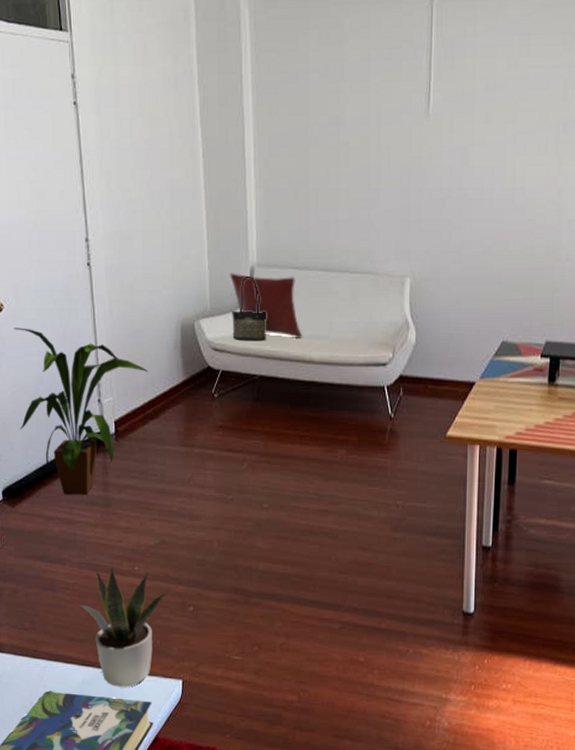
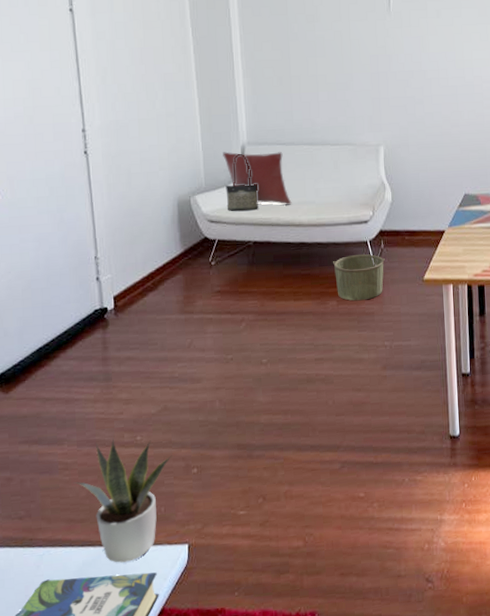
house plant: present [14,328,149,495] -> none [8,216,147,374]
basket: none [345,400,403,453] -> present [333,254,385,301]

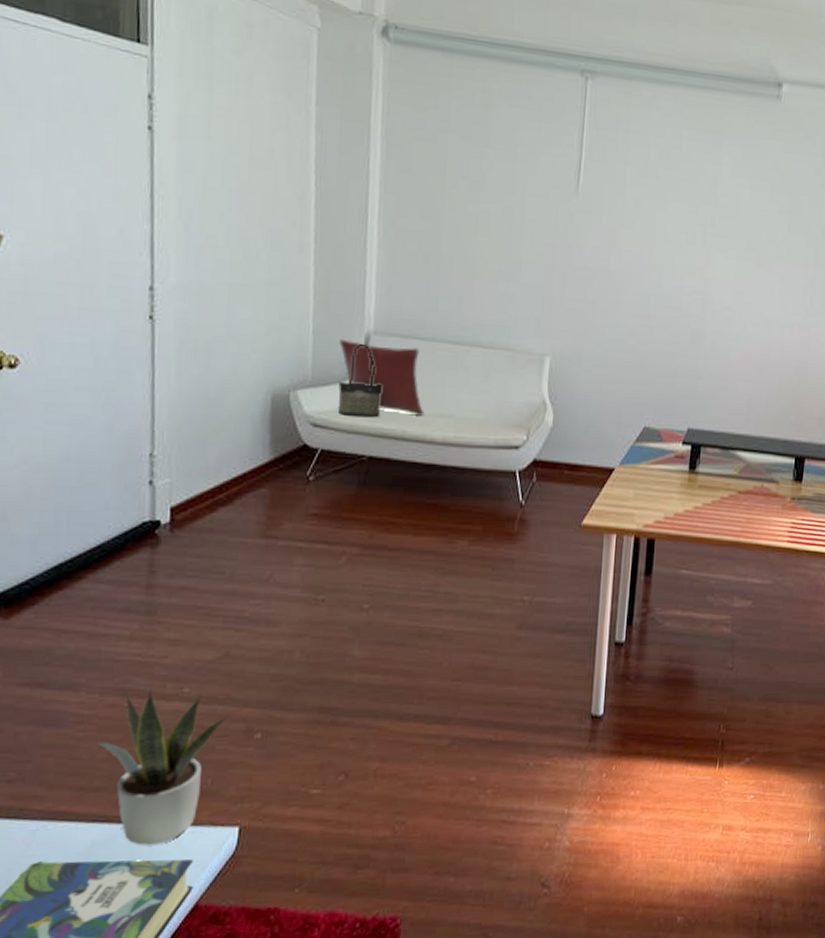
basket: present [333,254,385,301] -> none [469,486,536,543]

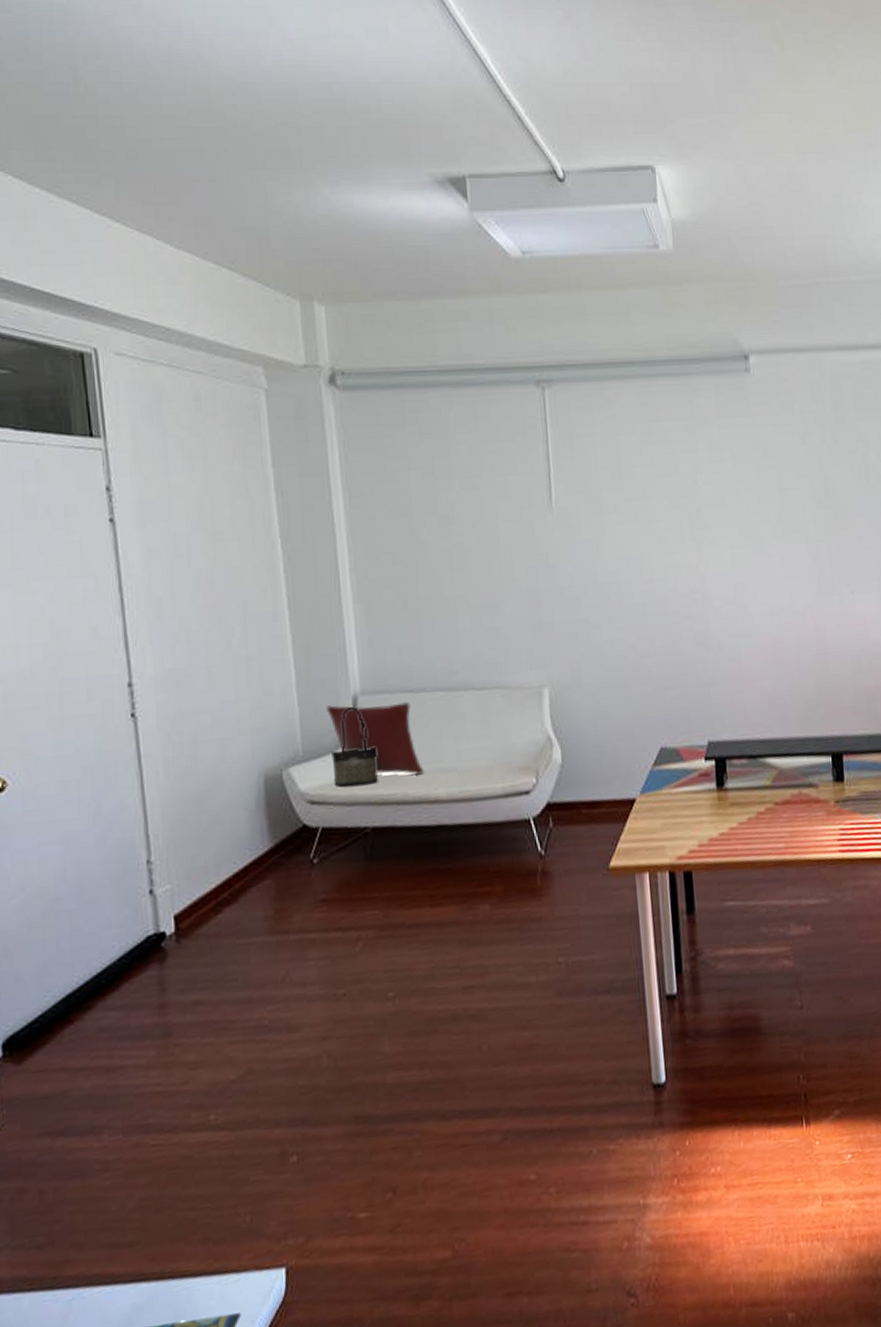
potted plant: present [91,688,230,845] -> none [119,1119,261,1304]

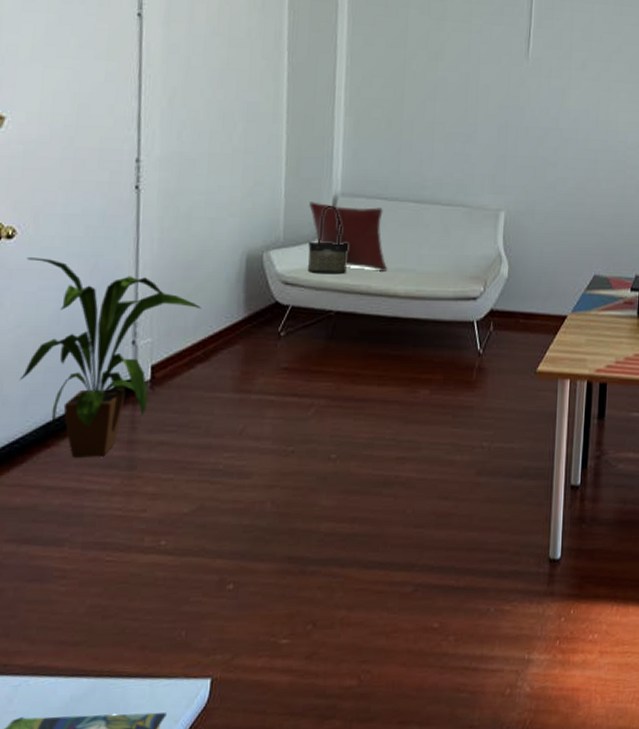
house plant: none [22,809,222,1032] -> present [19,257,202,458]

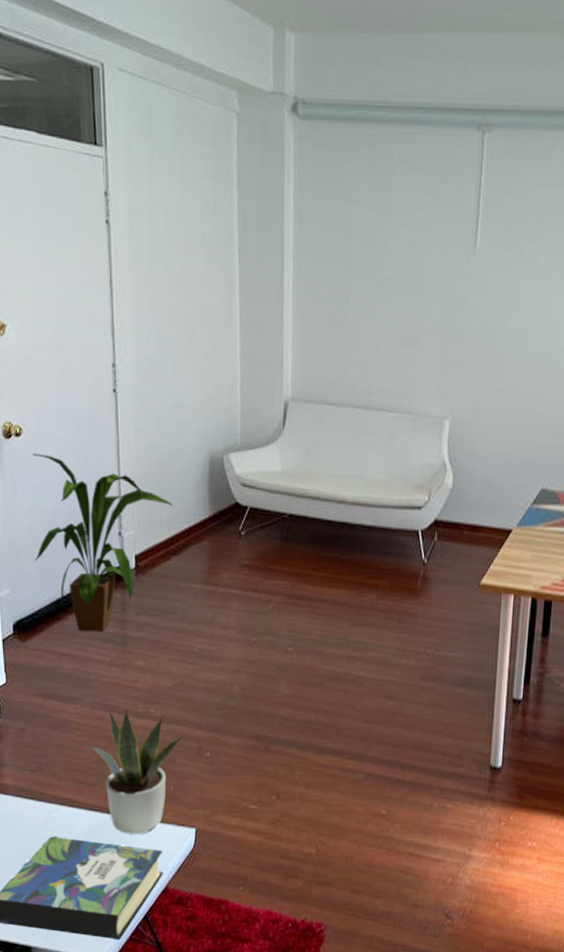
potted plant: none [73,541,204,699] -> present [86,706,186,835]
tote bag: present [308,205,349,275] -> none [263,410,300,479]
pillow: present [309,201,388,271] -> none [263,406,336,477]

